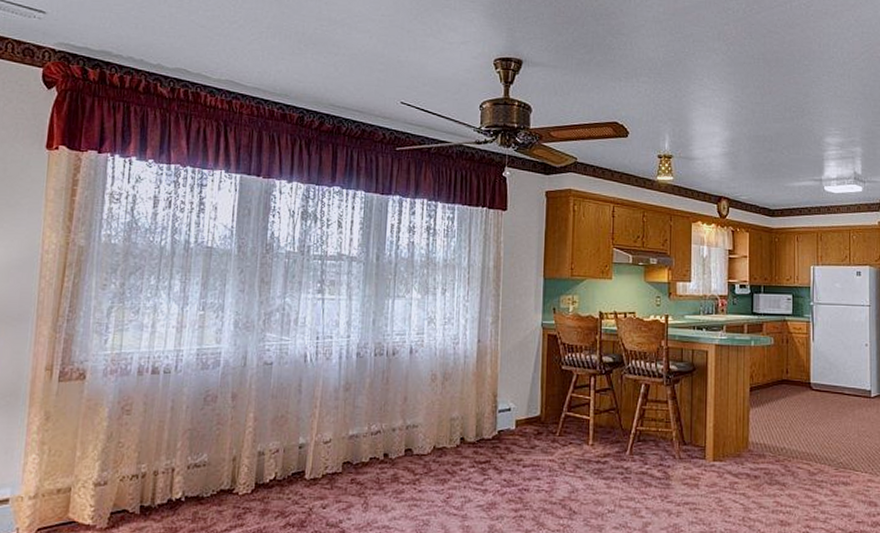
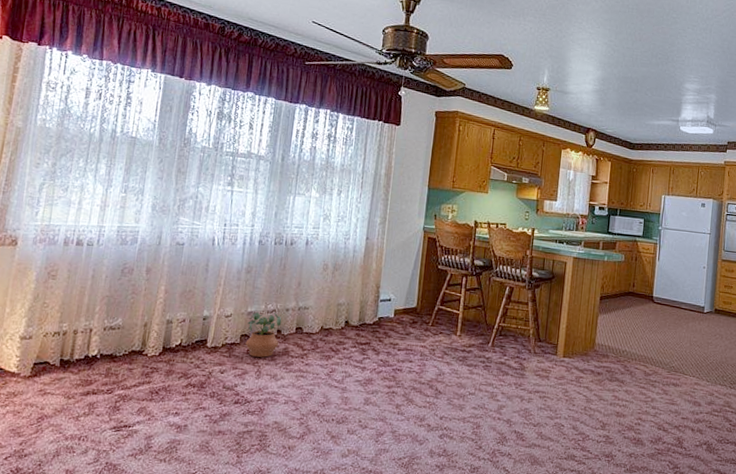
potted plant: none [348,434,389,487] -> present [245,312,282,357]

